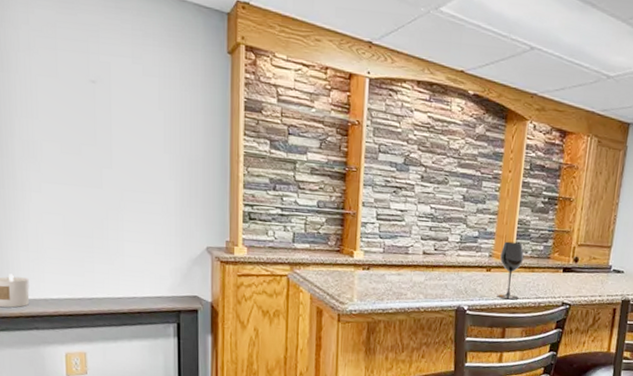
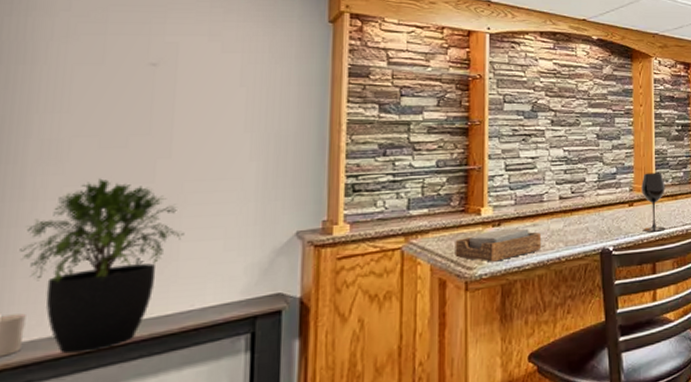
potted plant: none [19,179,126,314] -> present [20,178,185,354]
napkin holder: none [330,273,405,301] -> present [455,228,542,262]

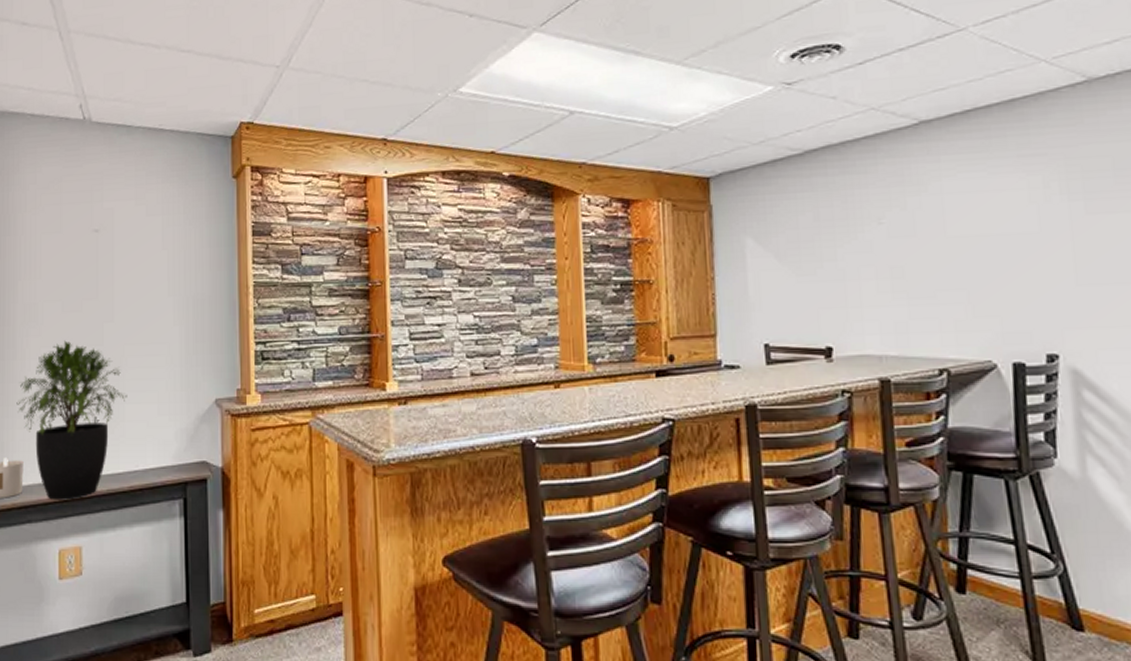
napkin holder: present [455,228,542,262] -> none [361,408,453,446]
wineglass: present [641,172,666,232] -> none [570,345,602,423]

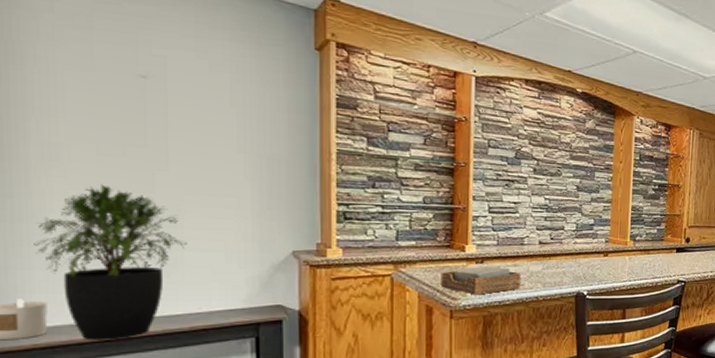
napkin holder: none [361,408,453,446] -> present [440,267,522,295]

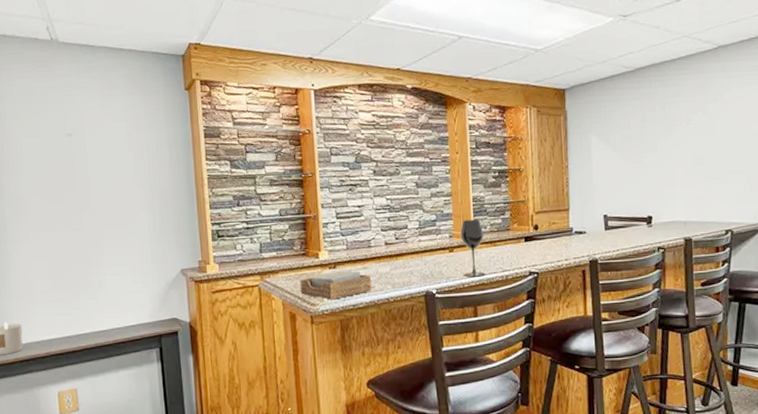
potted plant: present [34,184,187,340] -> none [11,226,107,354]
wineglass: none [615,227,639,282] -> present [460,219,485,277]

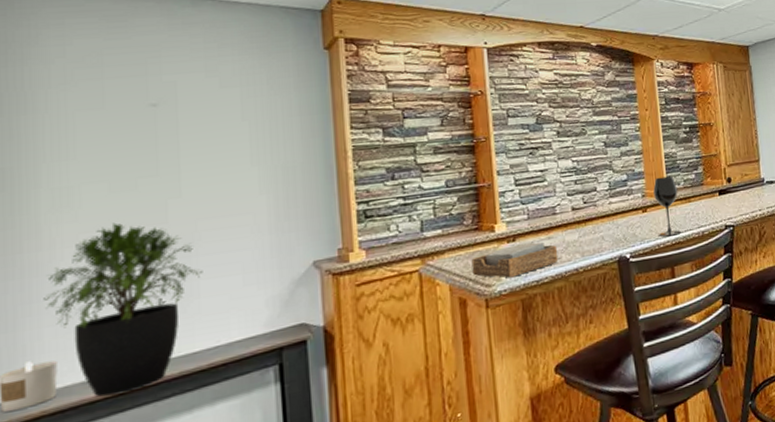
potted plant: none [11,226,107,354] -> present [43,223,203,397]

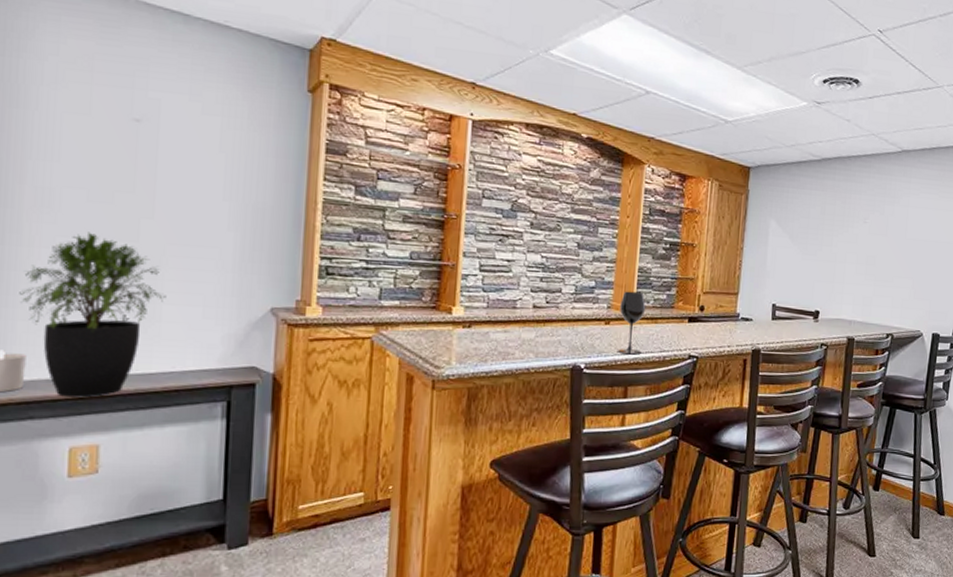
napkin holder: present [471,241,559,278] -> none [423,332,512,364]

